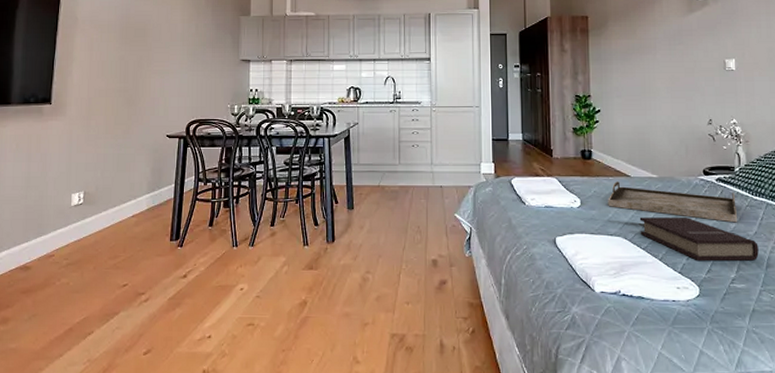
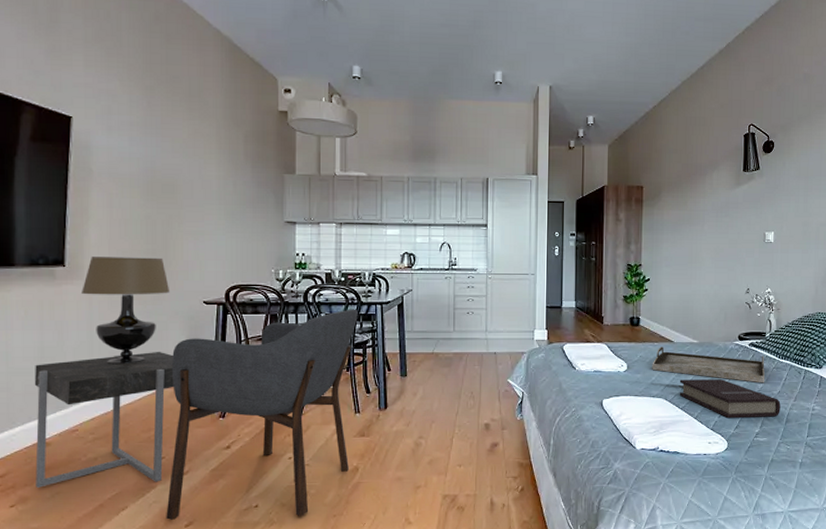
side table: none [16,181,139,309] -> present [34,351,174,488]
table lamp: none [63,94,138,193] -> present [80,255,170,364]
armchair: none [127,142,307,349] -> present [166,309,358,521]

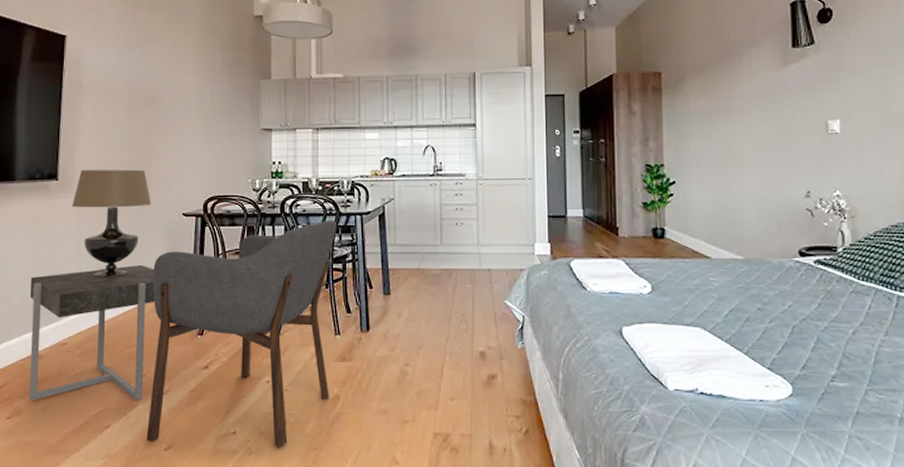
serving tray: present [652,347,765,383] -> none [683,264,839,312]
book: present [679,379,781,418] -> none [721,305,865,356]

